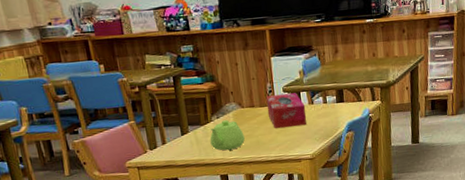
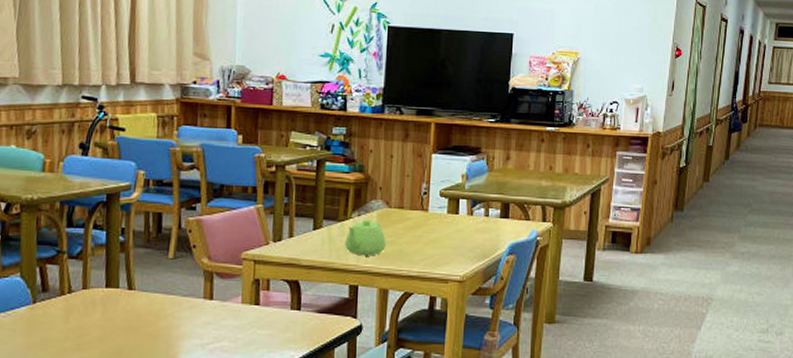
tissue box: present [266,93,307,129] -> none [417,198,463,240]

